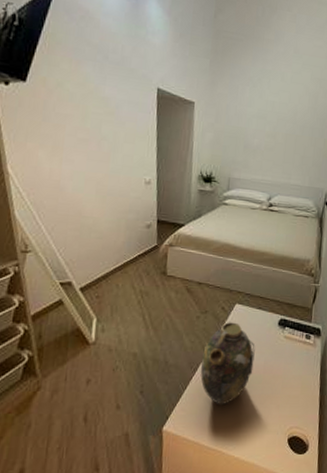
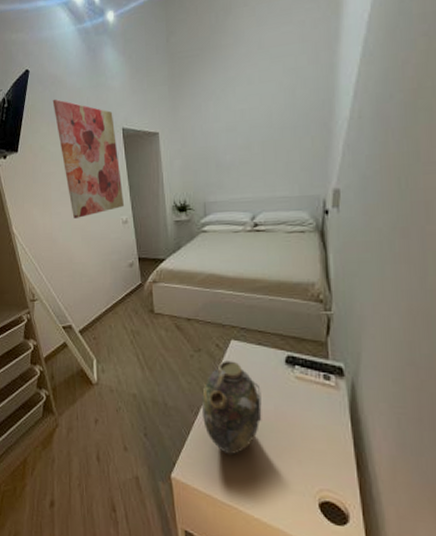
wall art: none [79,35,150,171] -> present [52,99,125,218]

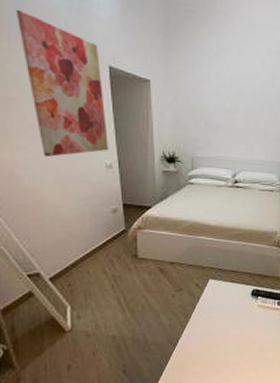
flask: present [201,361,262,455] -> none [180,297,231,375]

